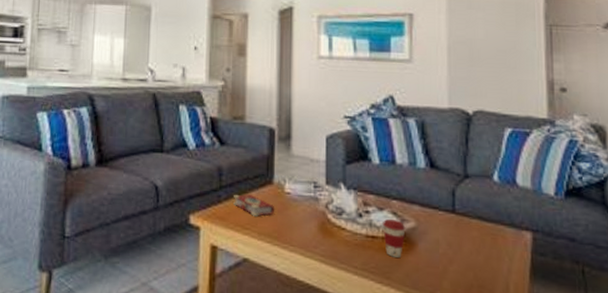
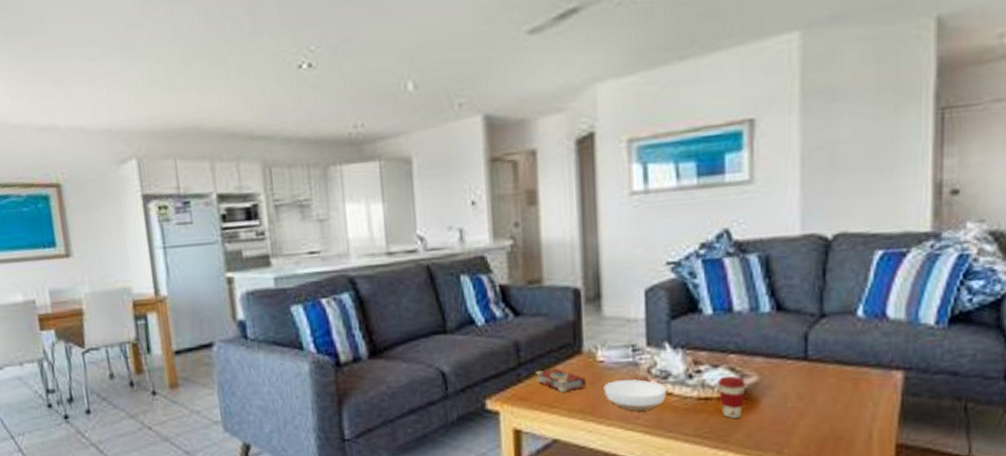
bowl: none [289,211,341,241] -> present [604,379,667,411]

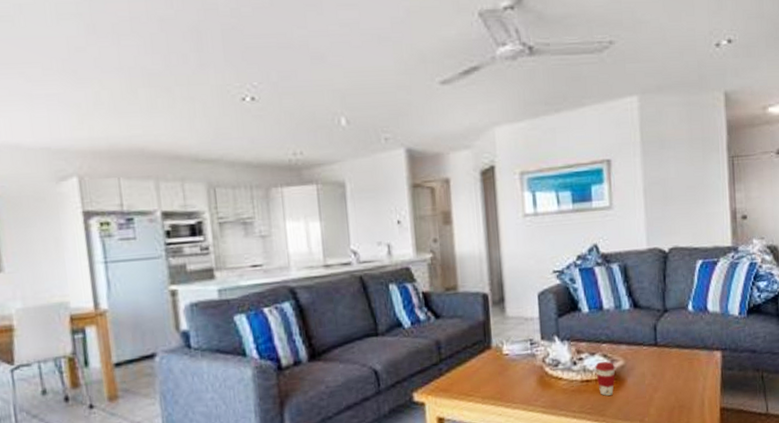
book: present [535,369,586,392] -> none [454,362,495,383]
bowl: present [604,379,667,411] -> none [509,368,558,395]

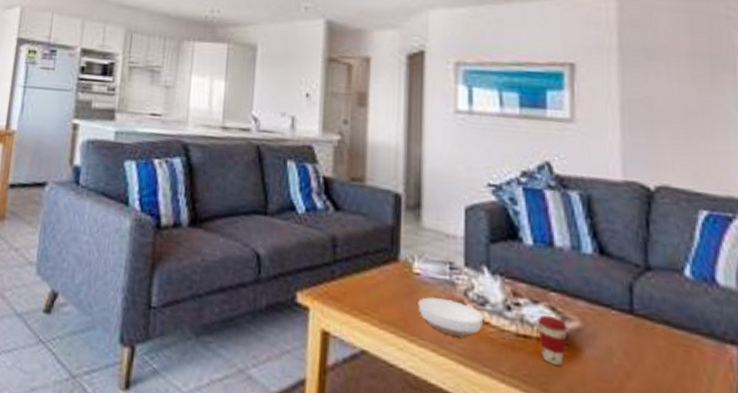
bowl: none [509,368,558,395] -> present [418,297,484,337]

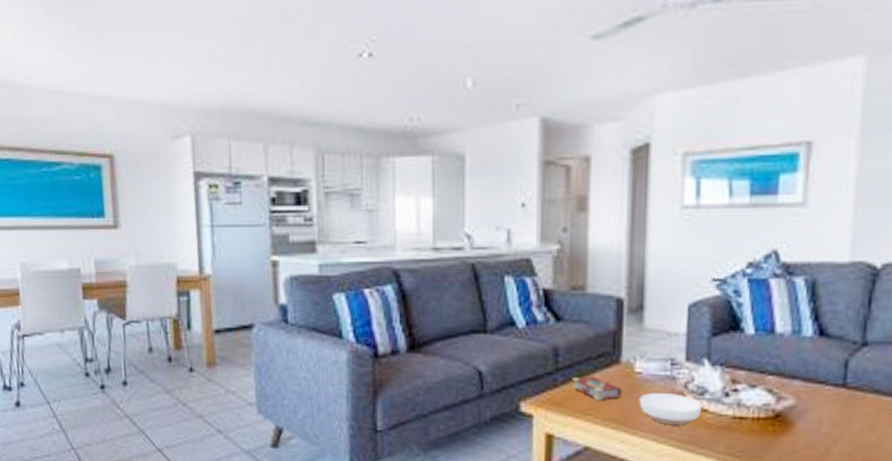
book: none [348,271,400,300] -> present [571,376,621,401]
coffee cup: present [536,315,568,366] -> none [753,398,782,440]

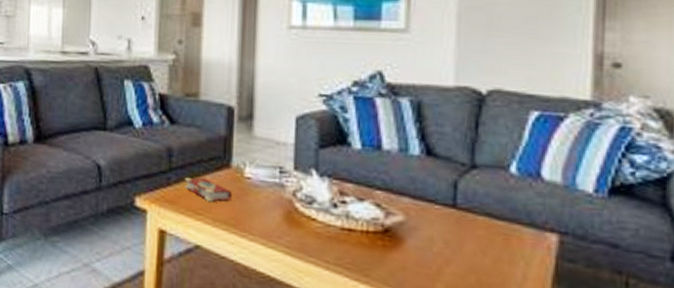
bowl: present [639,393,703,425] -> none [248,198,311,232]

